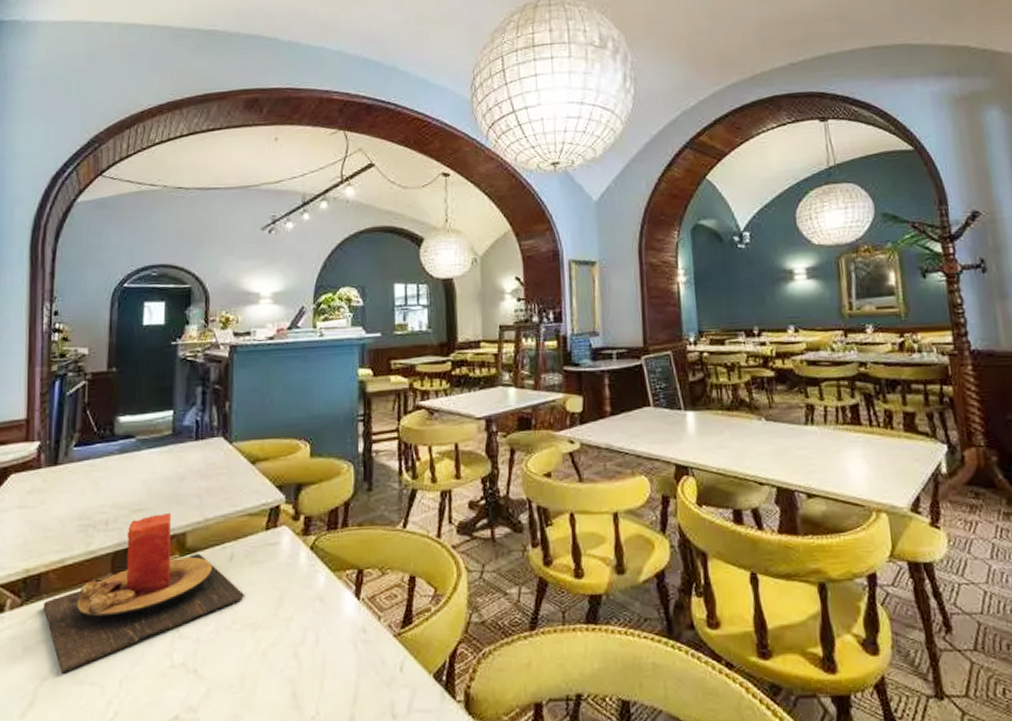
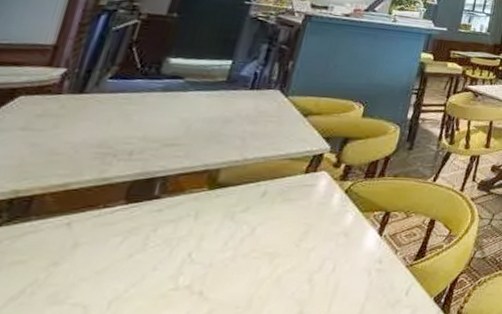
candle: present [43,512,245,674] -> none [28,149,271,294]

